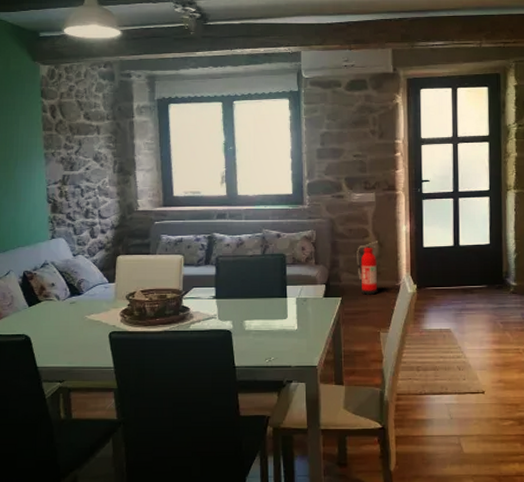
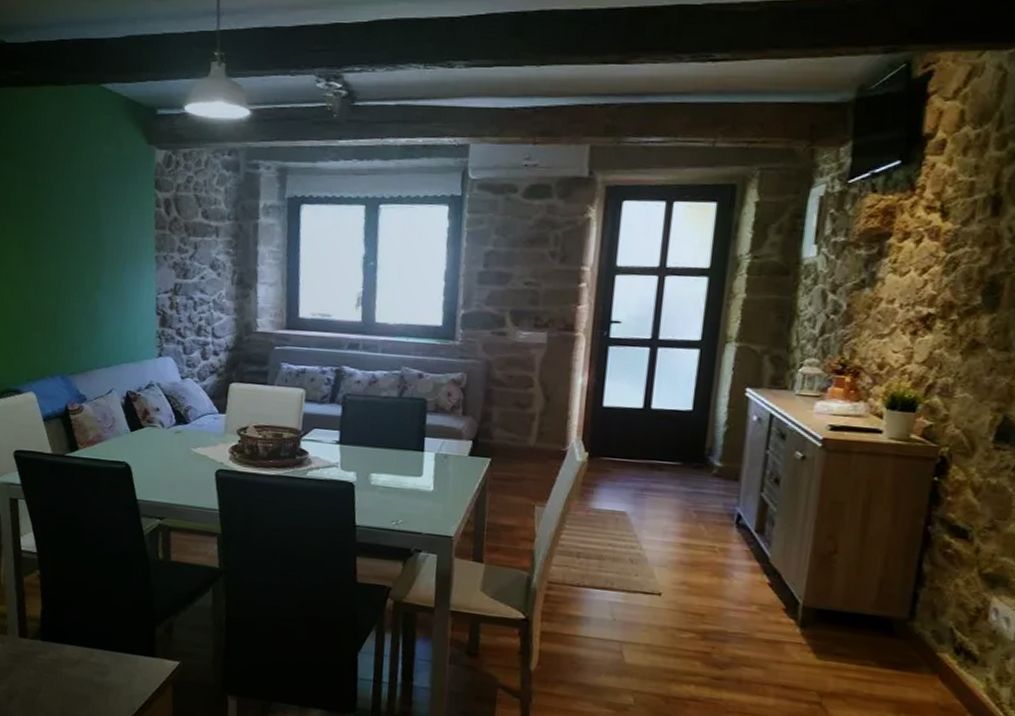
fire extinguisher: present [357,241,378,295] -> none [514,393,544,459]

